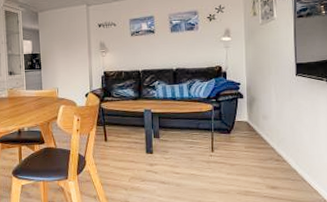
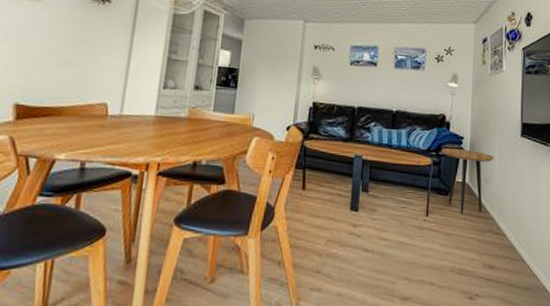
side table: none [220,93,271,147] -> present [441,148,494,214]

